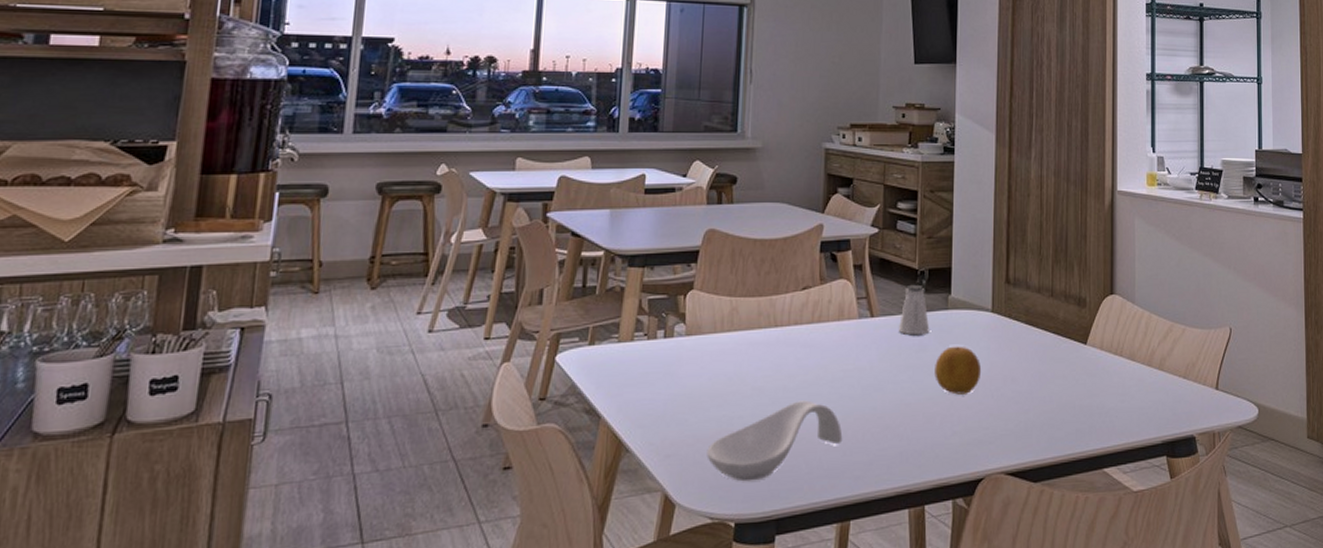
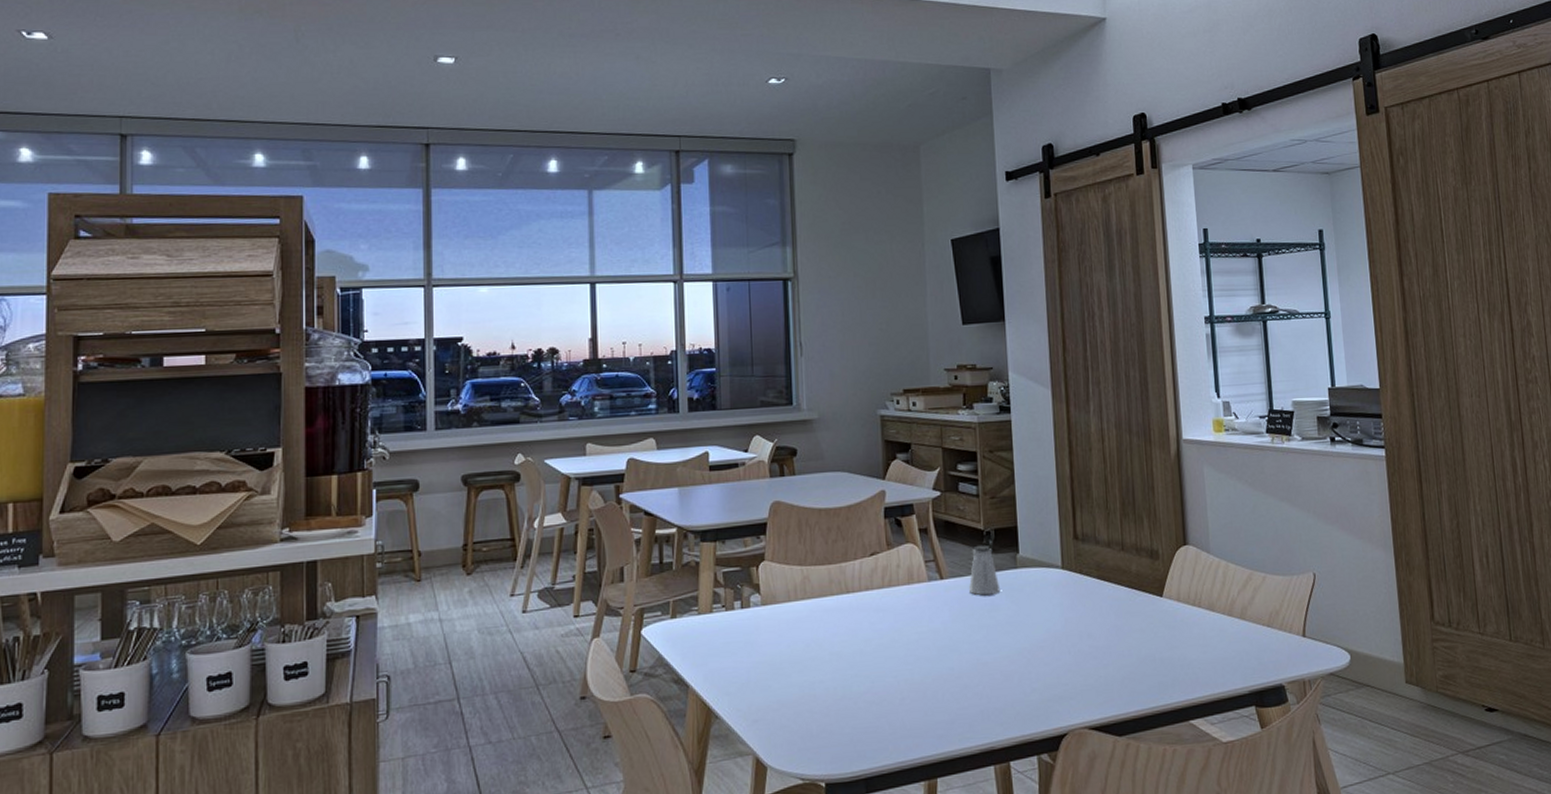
spoon rest: present [706,400,843,482] -> none [792,663,923,743]
fruit: present [935,346,982,395] -> none [1008,604,1057,652]

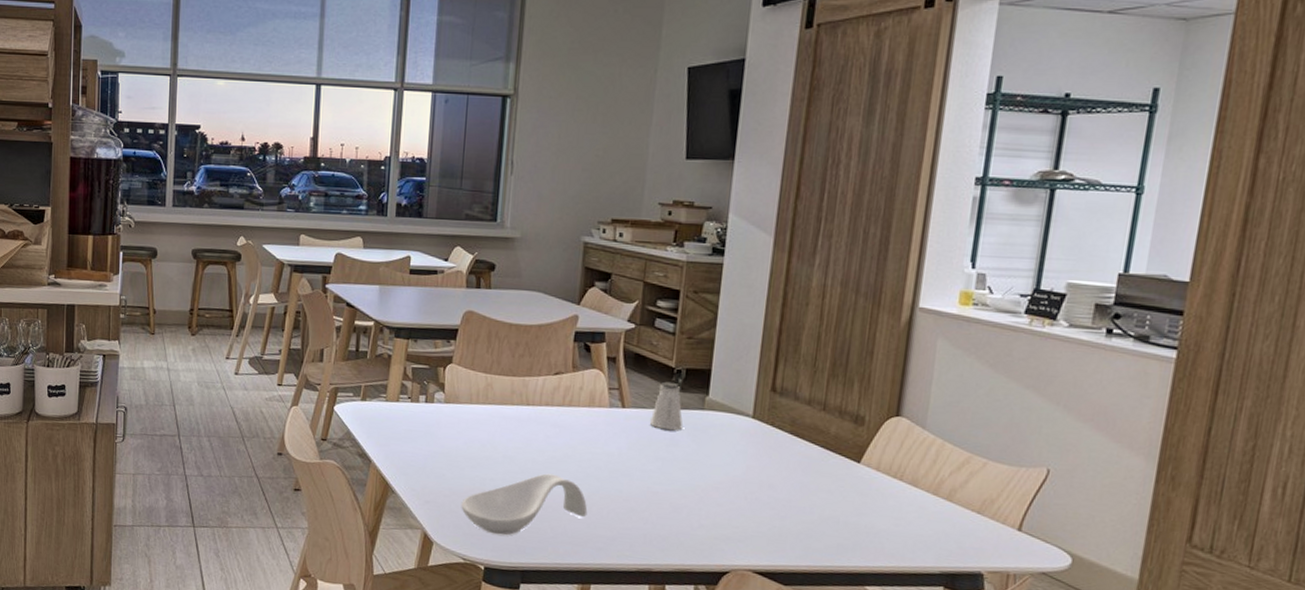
spoon rest: none [792,663,923,743] -> present [461,473,588,535]

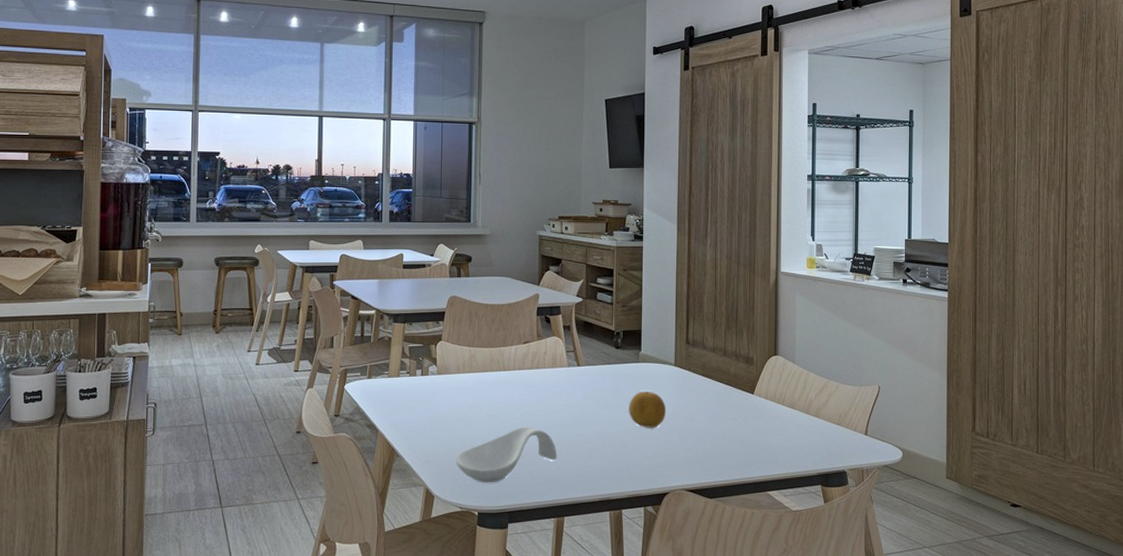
saltshaker: present [649,381,684,431] -> none [599,342,625,382]
fruit: none [685,445,737,492] -> present [629,391,667,428]

